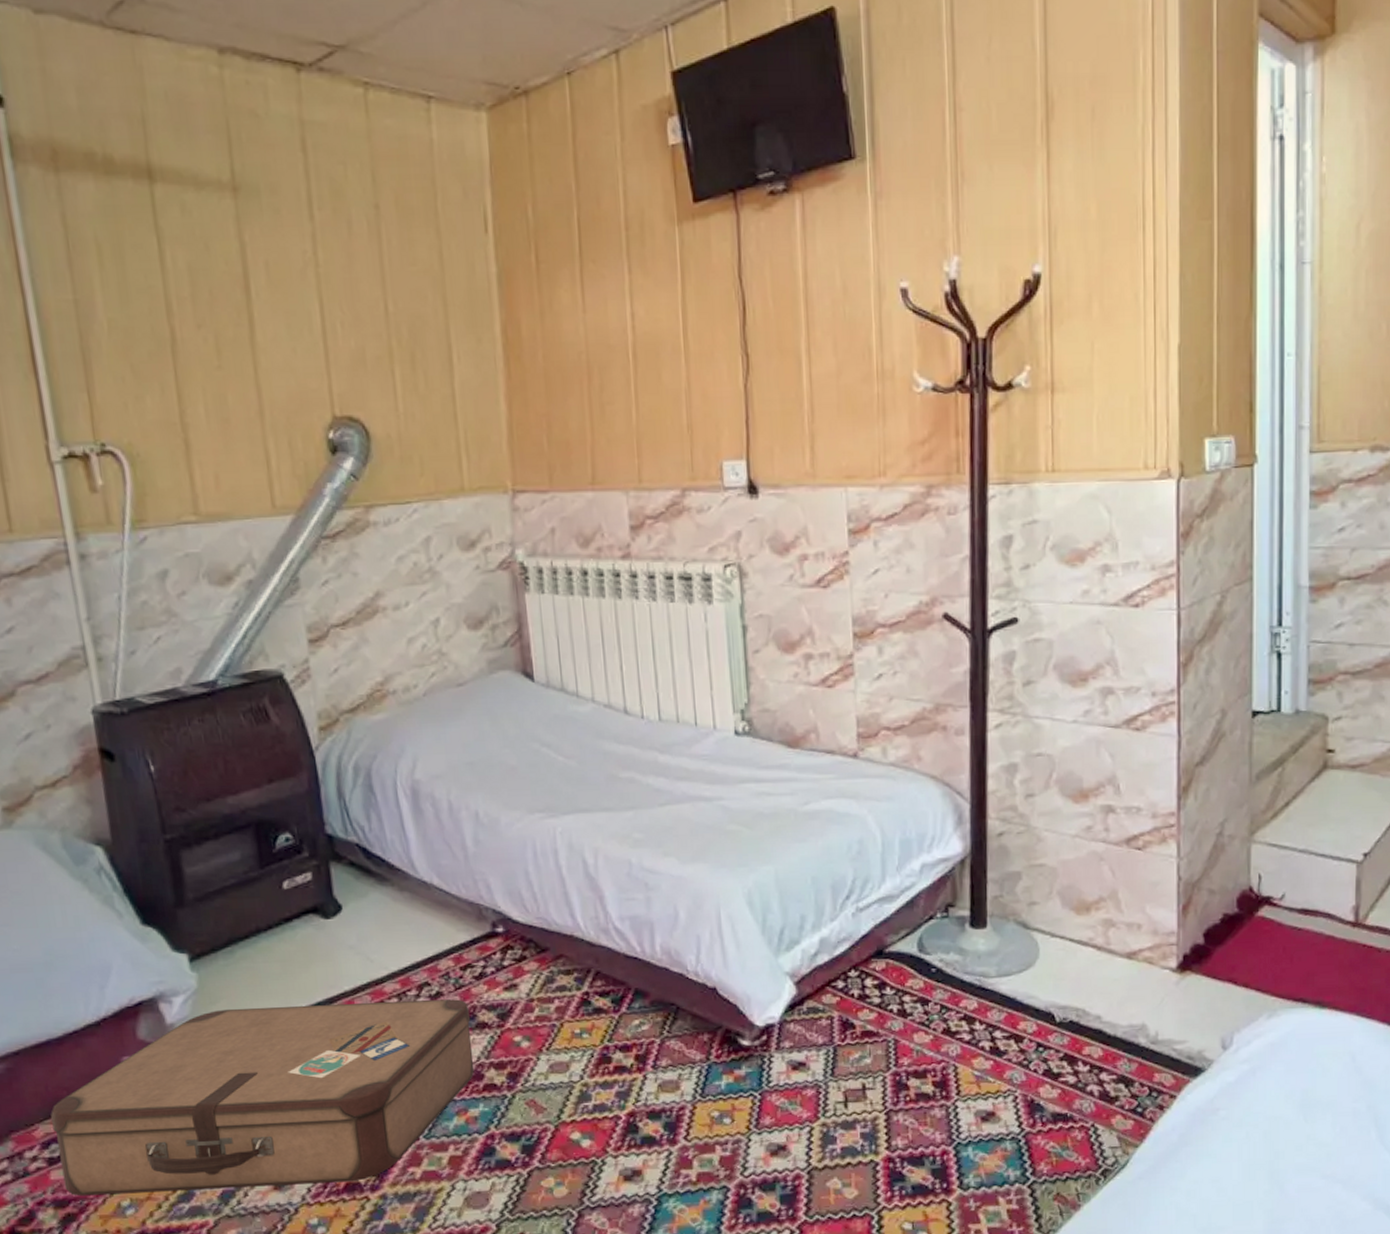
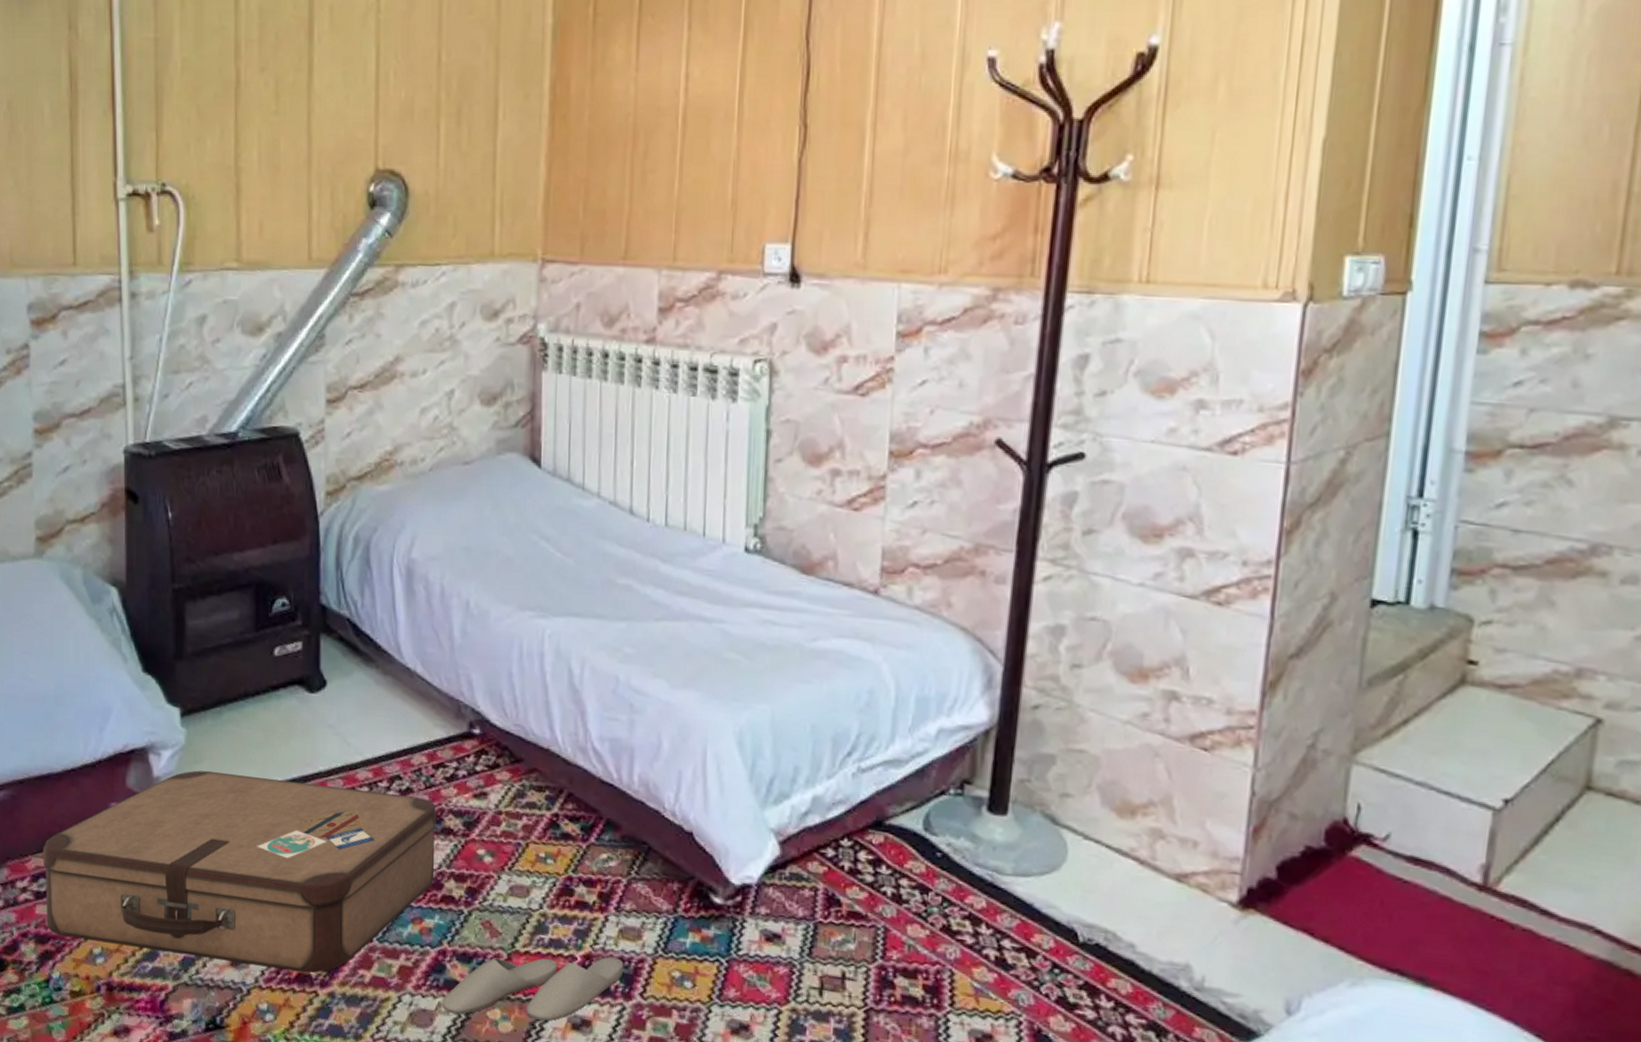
slippers: none [495,1110,667,1190] -> present [441,956,624,1021]

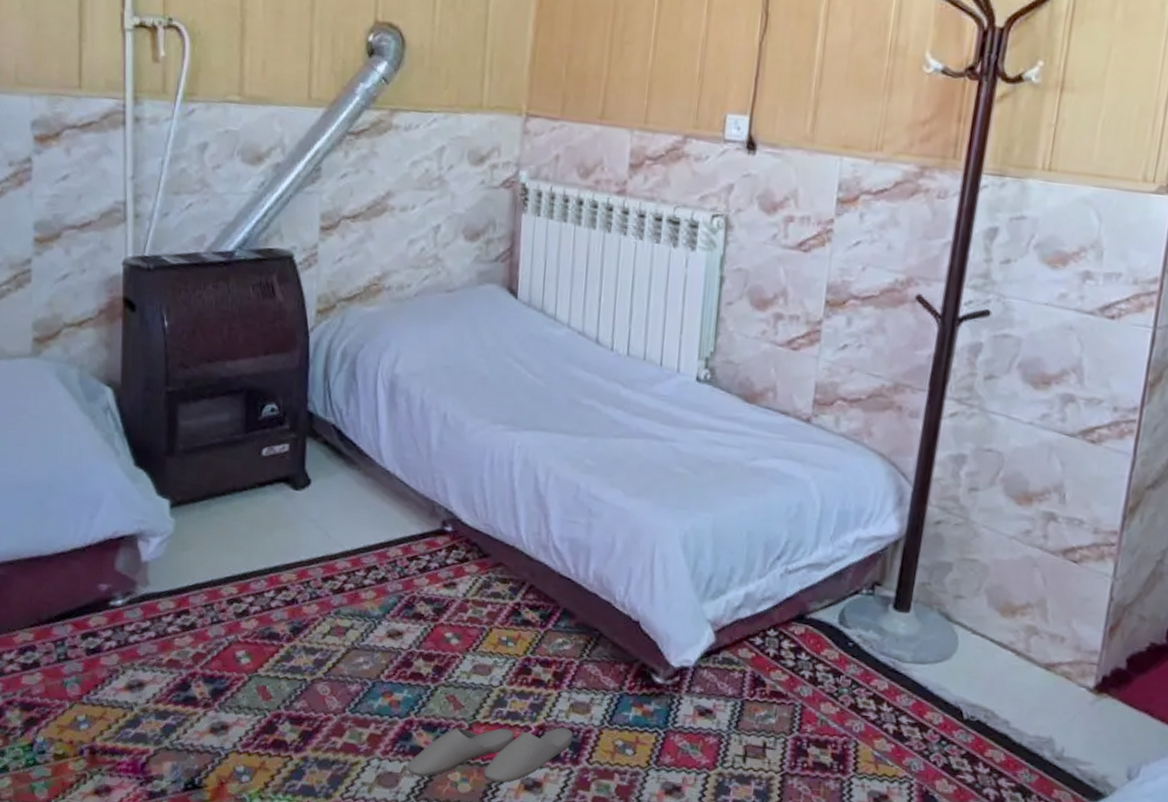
suitcase: present [43,770,436,973] -> none [31,556,409,740]

